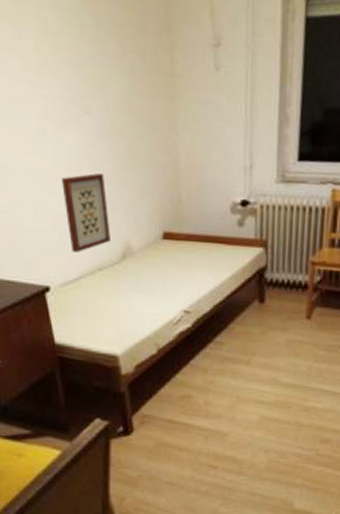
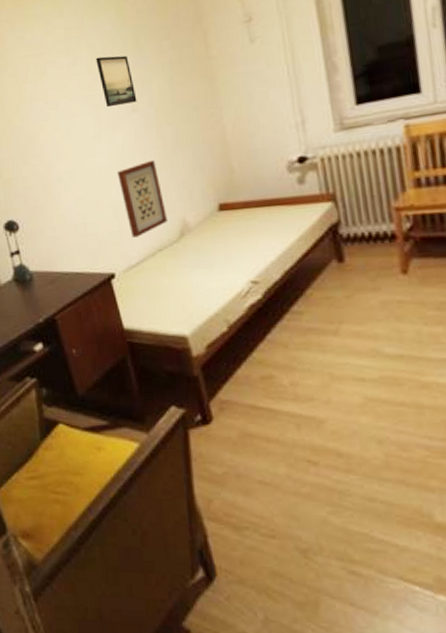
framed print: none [46,36,91,104] -> present [95,55,137,108]

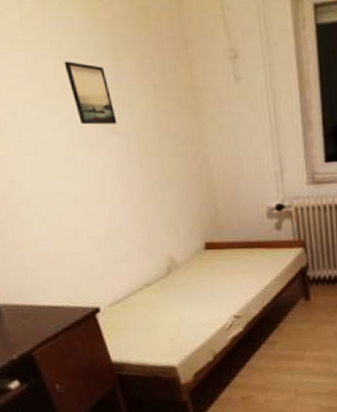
wall art: present [116,160,167,238] -> none [96,192,154,271]

